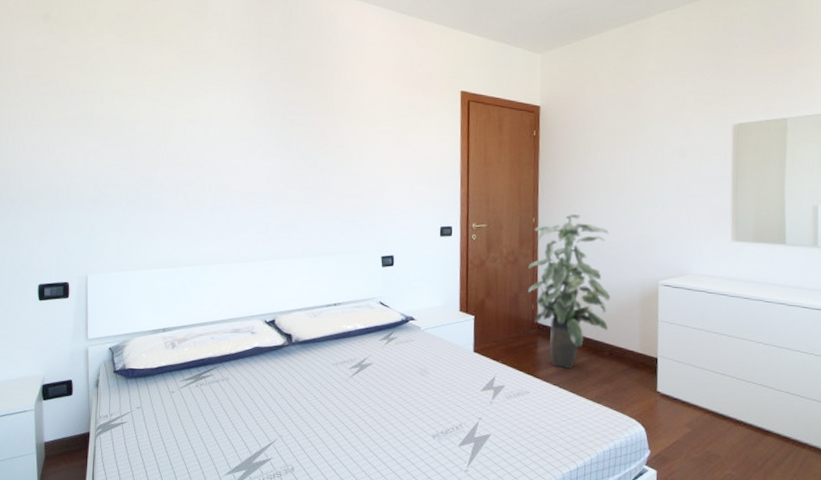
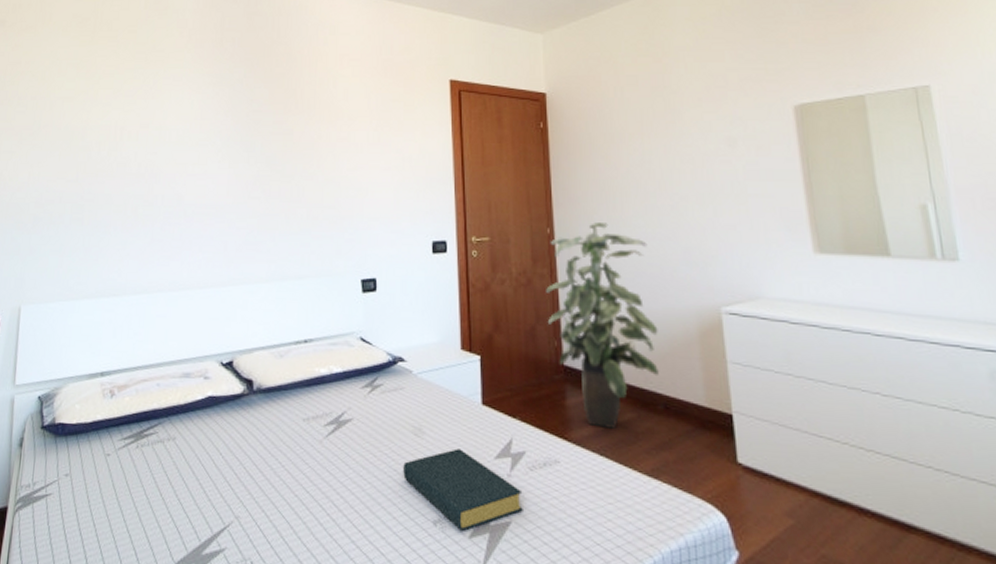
hardback book: none [411,384,501,442] -> present [403,448,523,531]

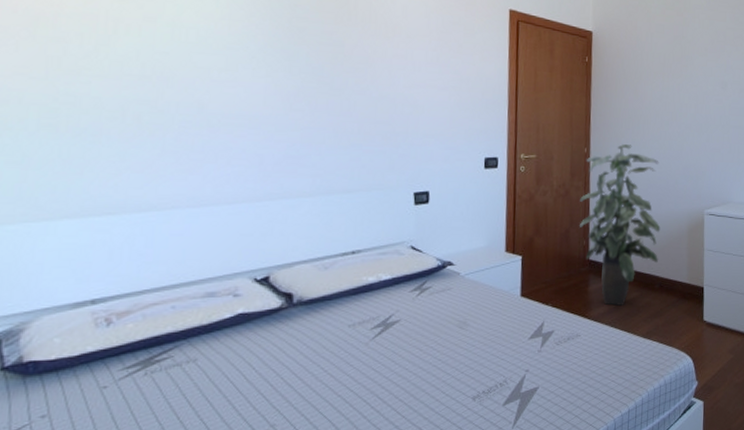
hardback book: present [403,448,523,531] -> none [447,335,550,401]

